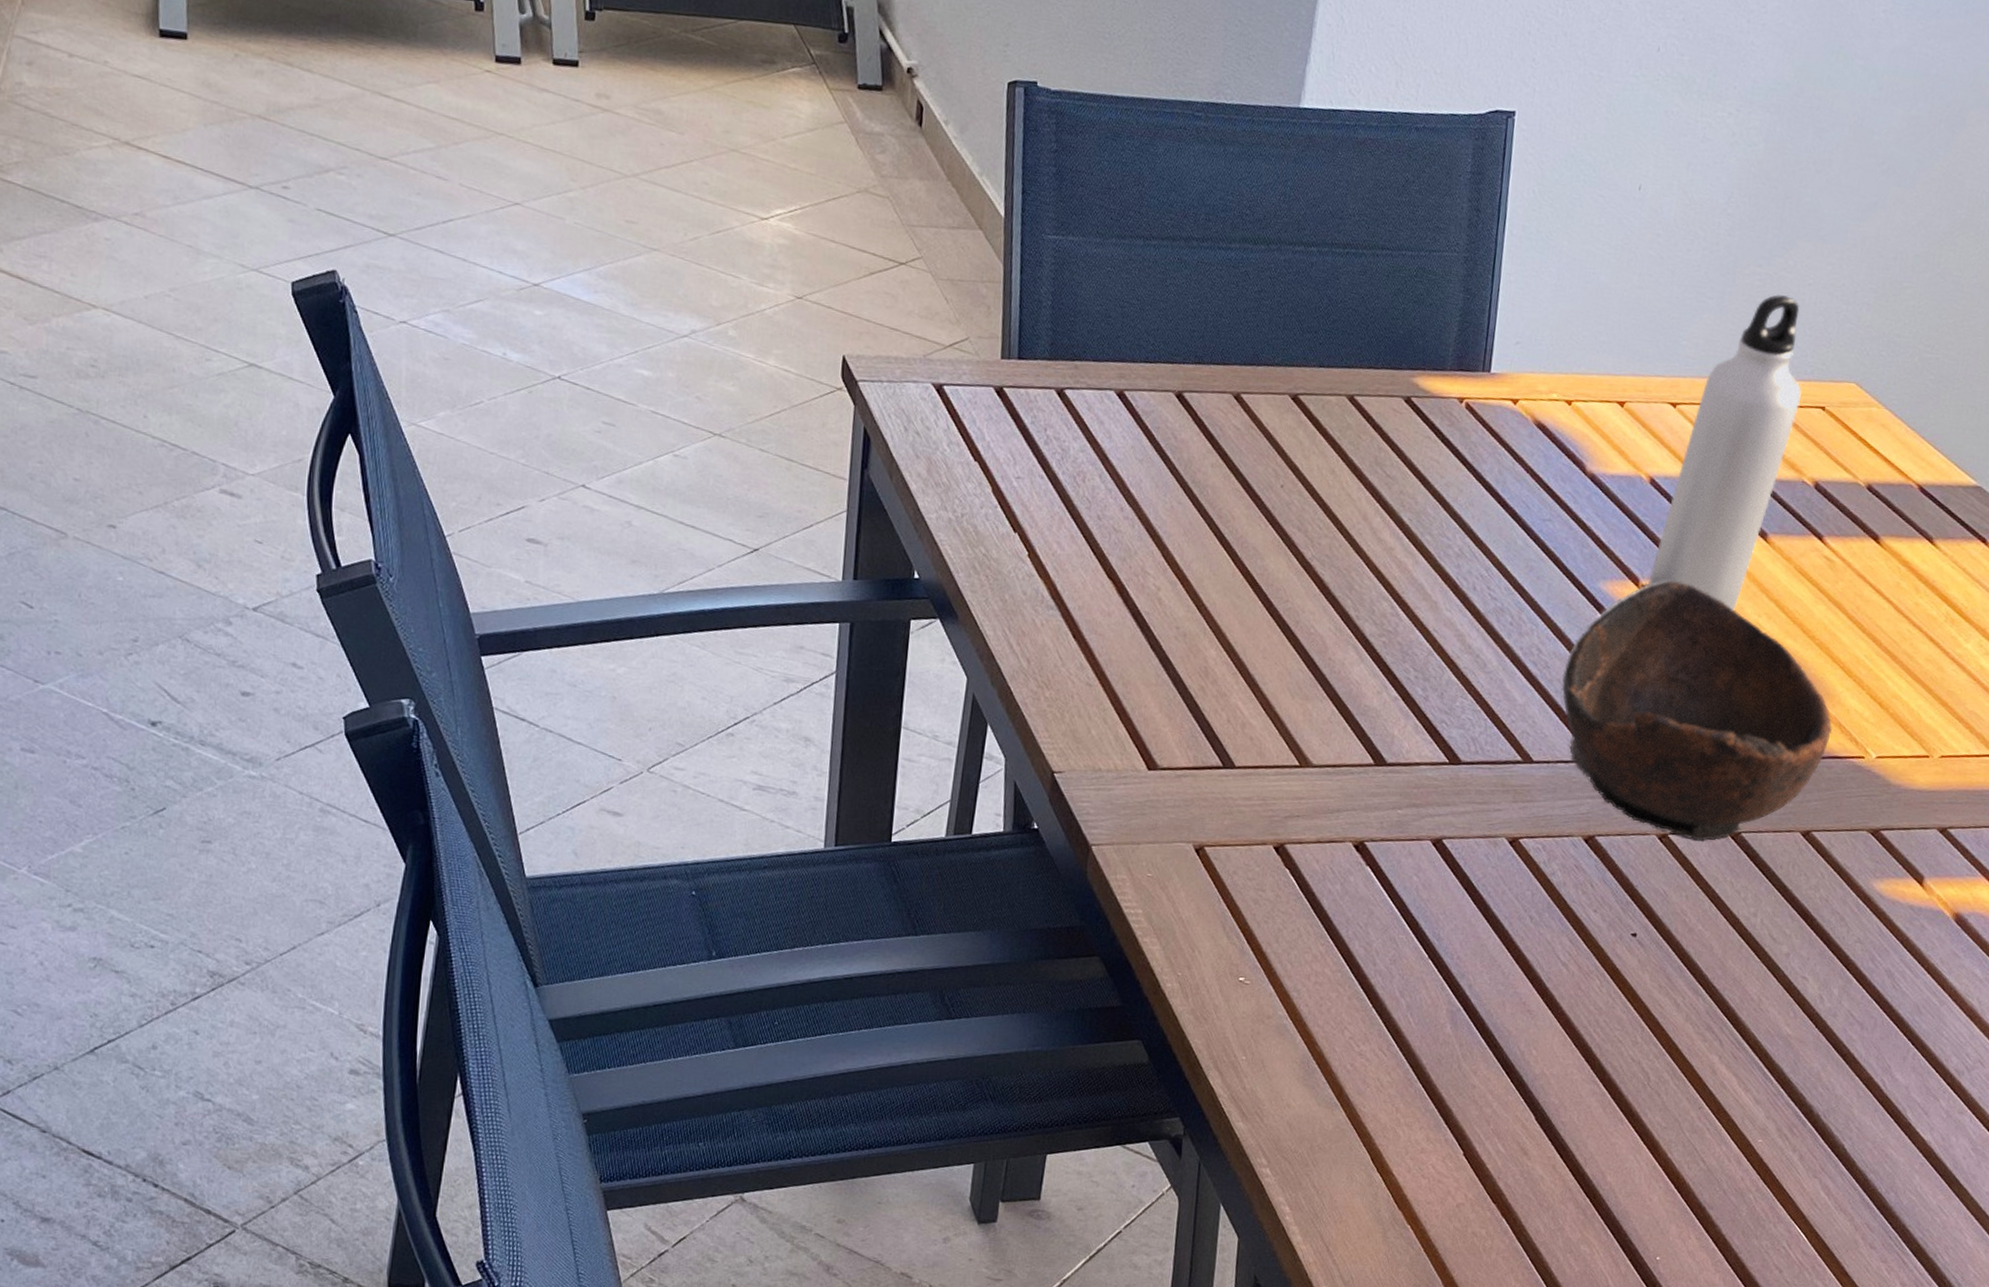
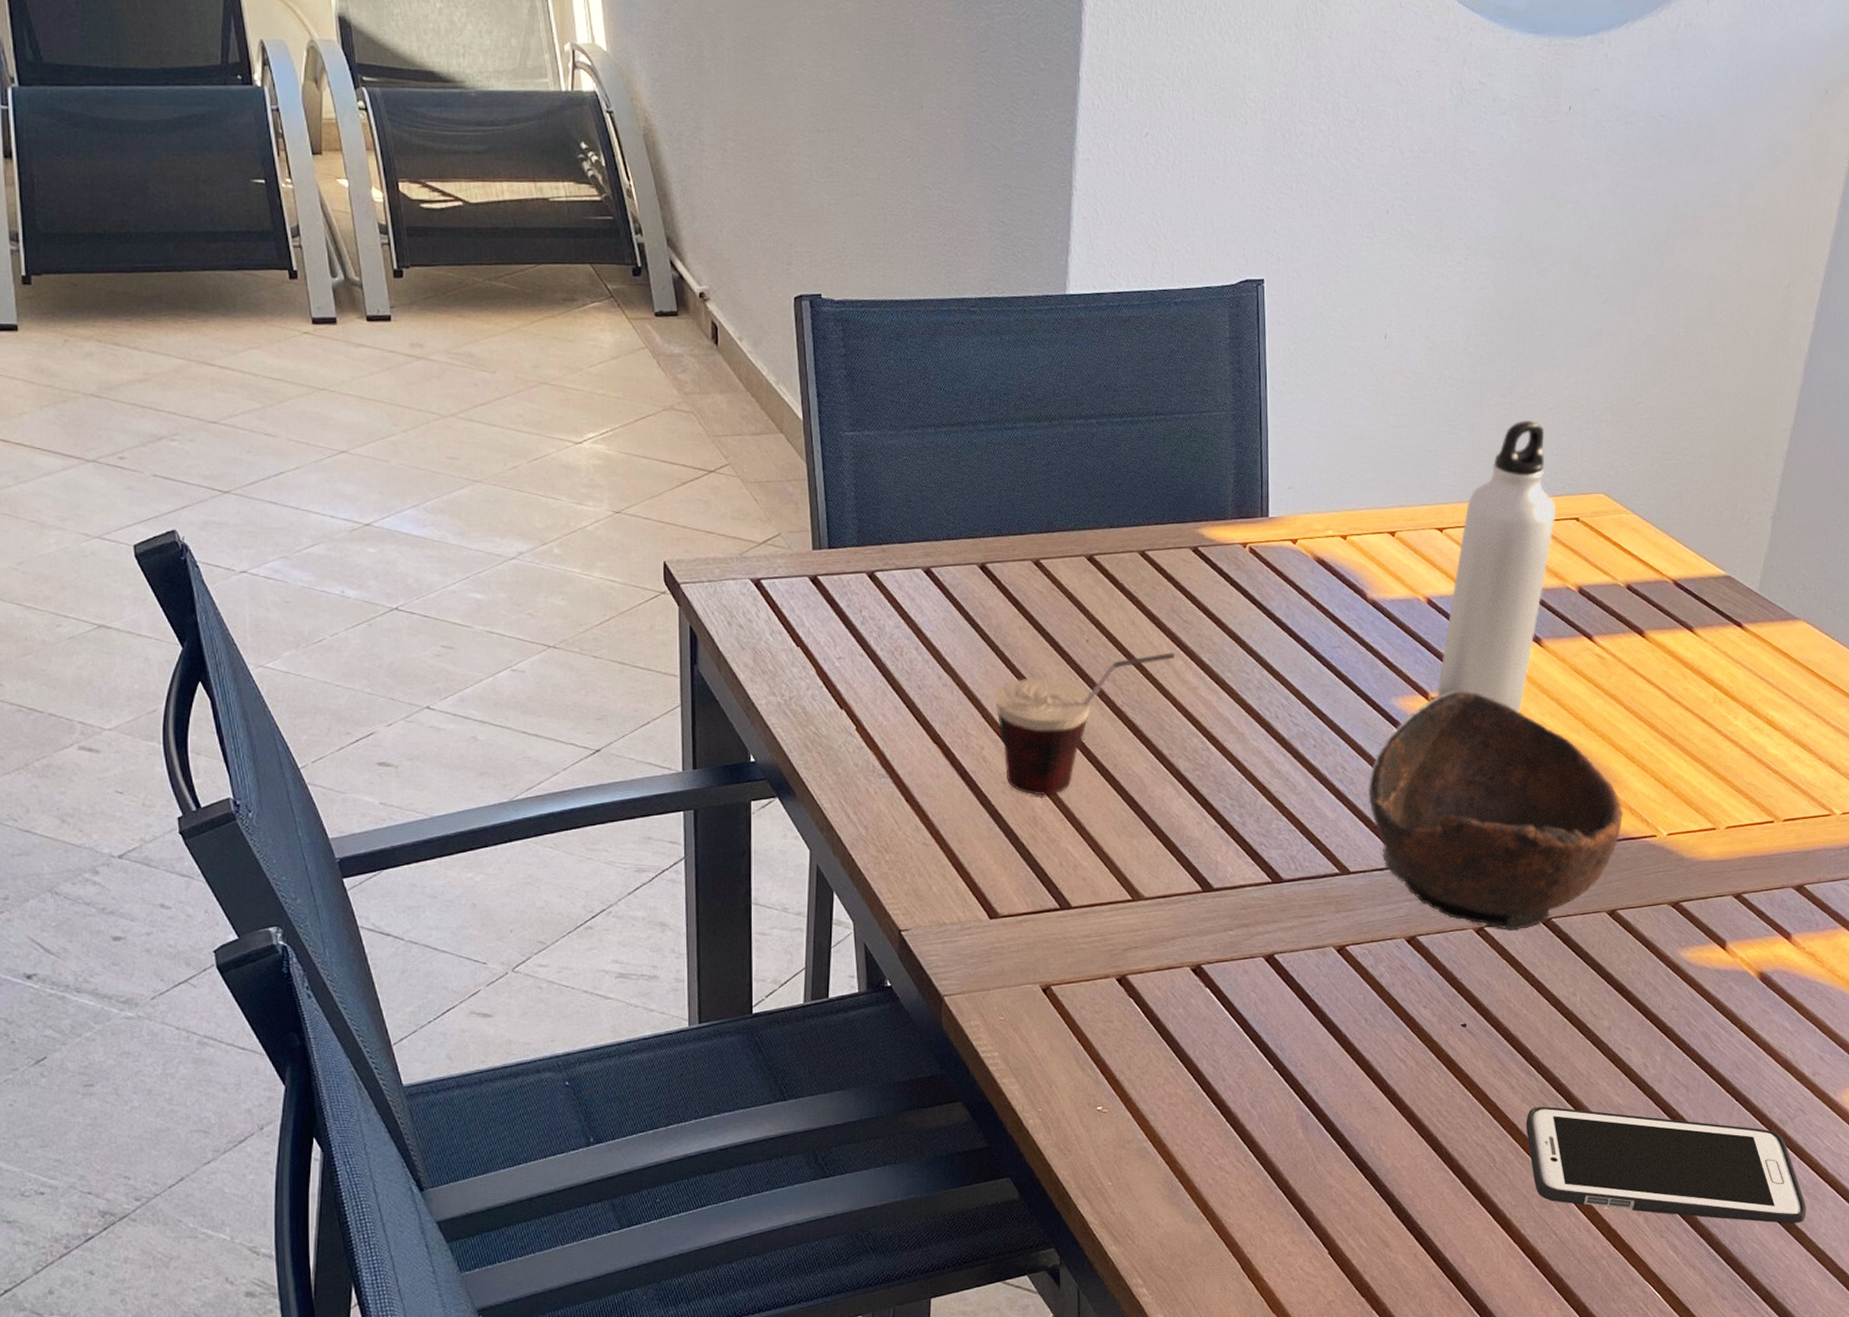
cup: none [1178,507,1375,647] -> present [995,652,1176,796]
cell phone: none [1686,1028,1973,1179] -> present [1525,1106,1807,1223]

